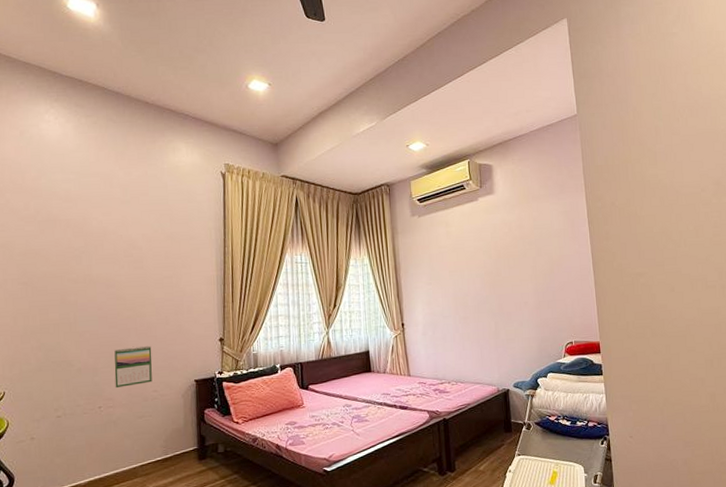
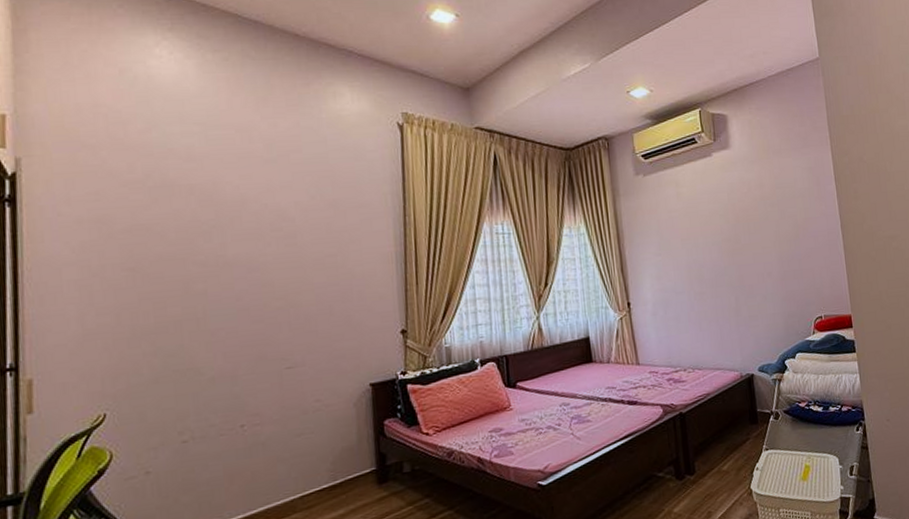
calendar: present [114,345,152,389] -> none [260,343,314,400]

